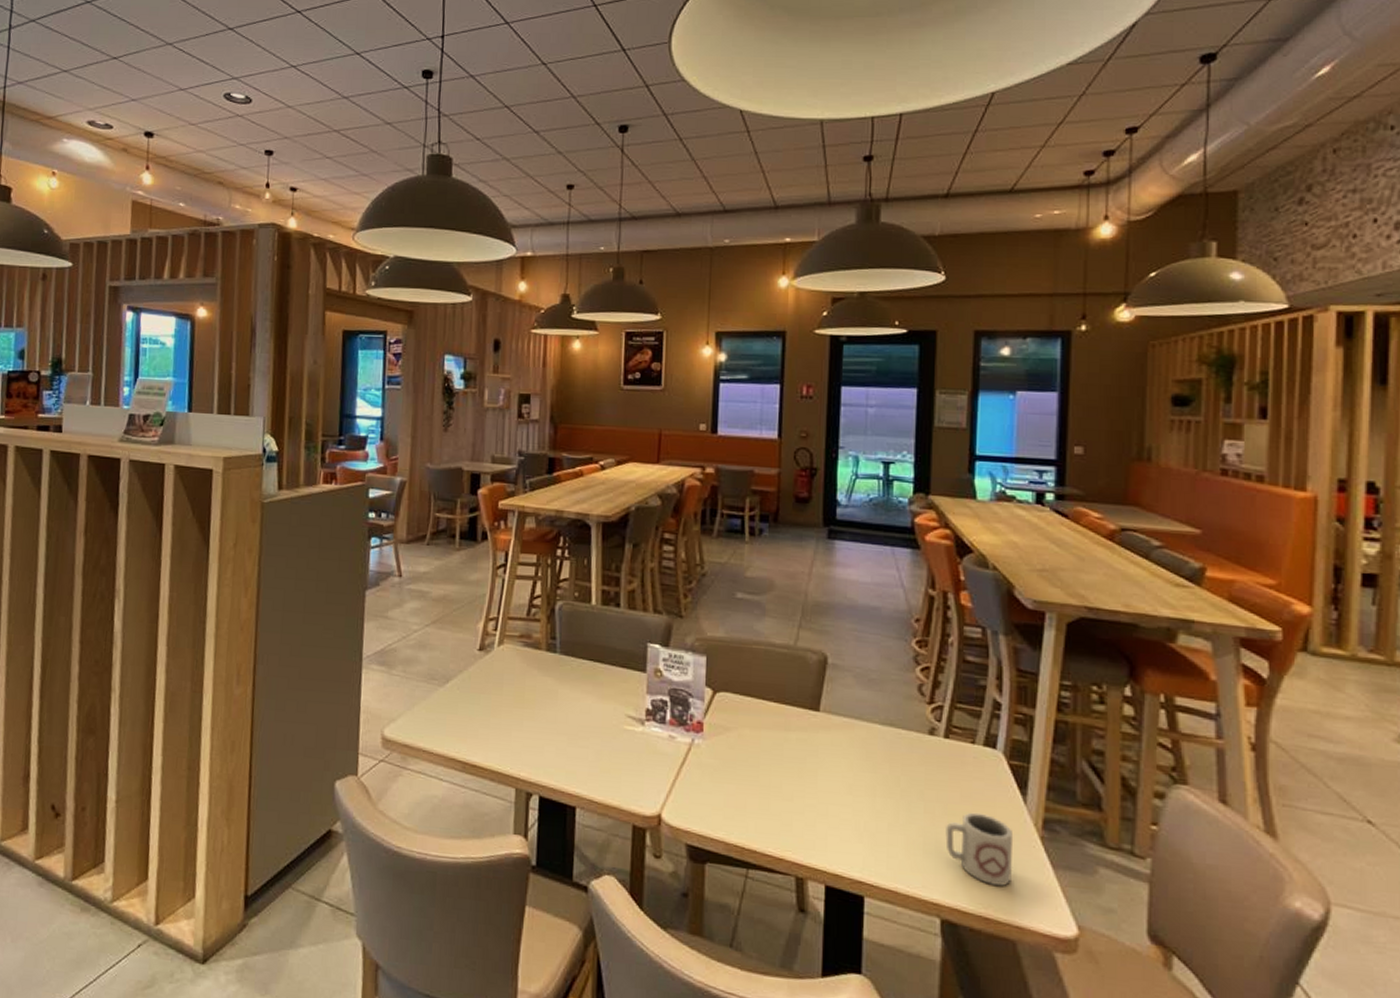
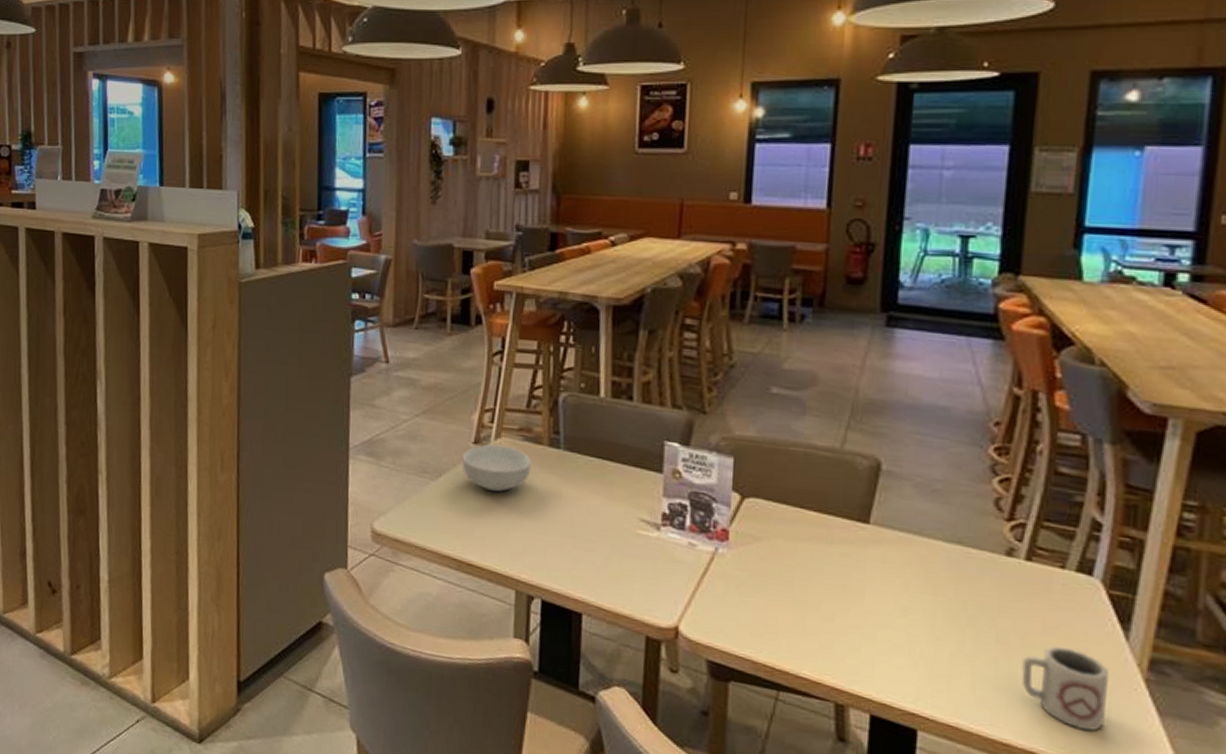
cereal bowl: none [467,650,531,695] -> present [461,444,531,492]

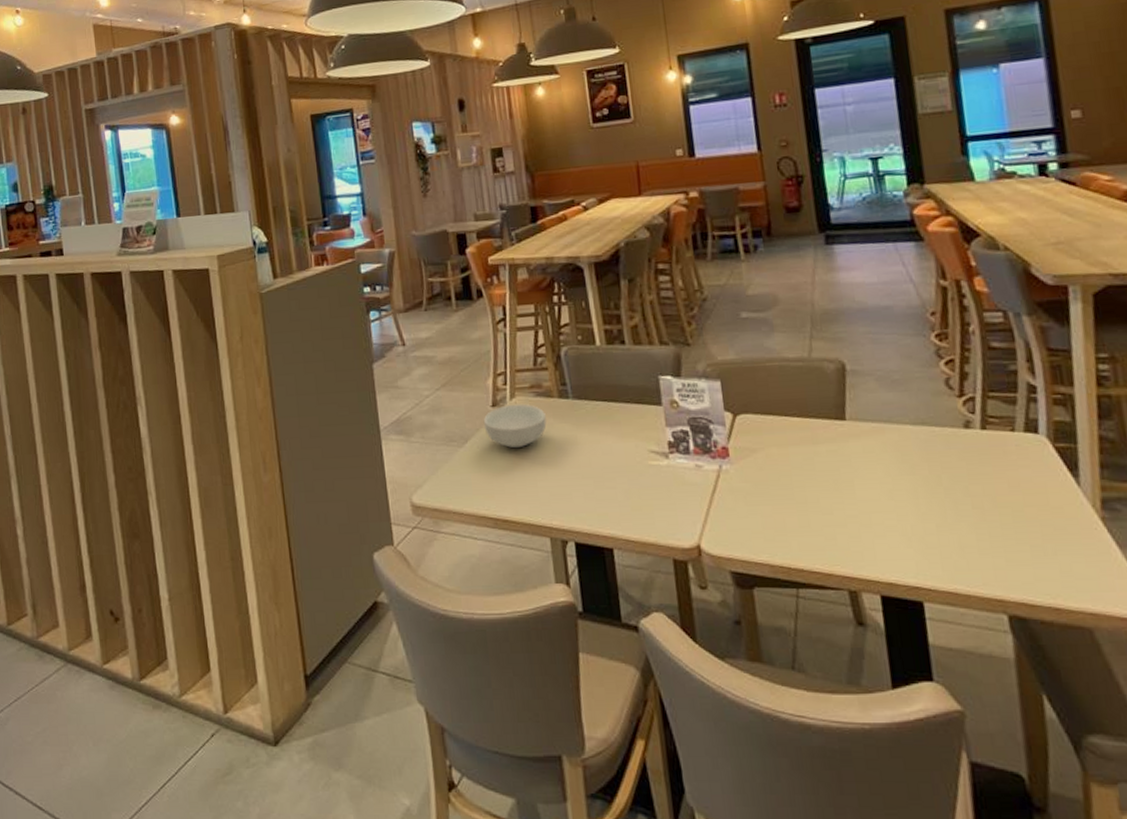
cup: present [1021,645,1110,731] -> none [997,501,1077,574]

